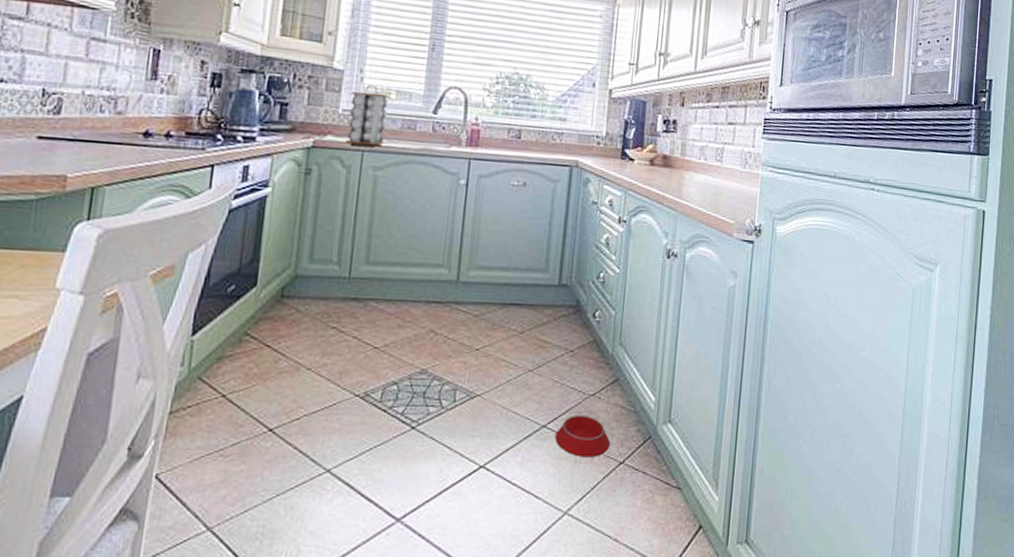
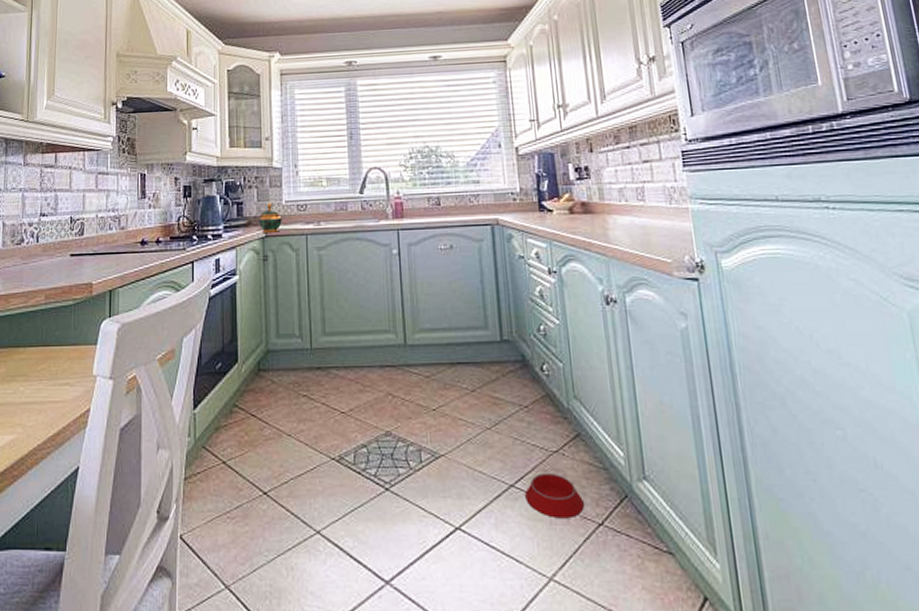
decorative jar: none [303,108,336,144] -> present [257,203,282,233]
spice rack: present [346,84,389,147] -> none [290,176,324,231]

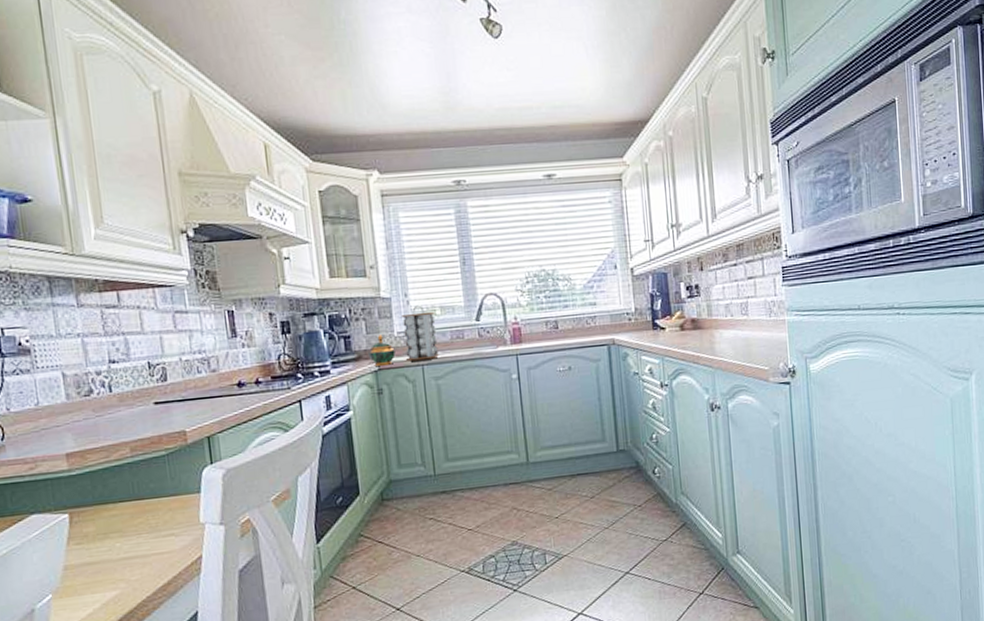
spice rack: none [290,176,324,231] -> present [401,305,440,362]
pet bowl: present [525,472,584,519] -> none [638,558,688,594]

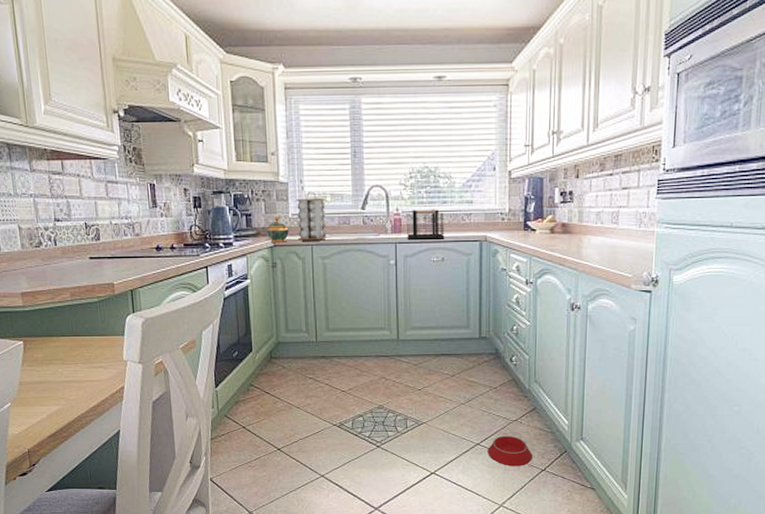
dish rack: none [526,314,570,351] -> present [407,209,445,241]
pet bowl: none [638,558,688,594] -> present [488,435,532,466]

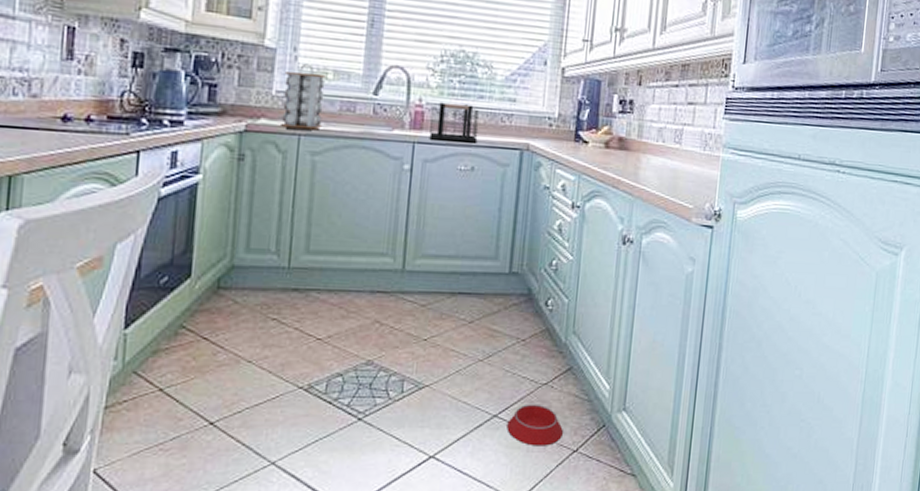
decorative jar: present [266,215,289,242] -> none [235,90,269,128]

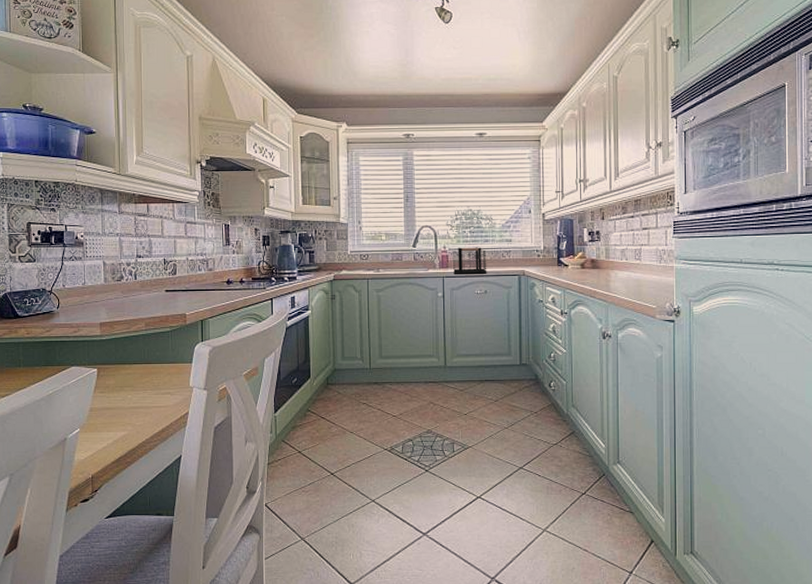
spice rack: present [281,63,326,131] -> none [354,231,382,276]
pet bowl: present [507,404,563,446] -> none [530,459,573,490]

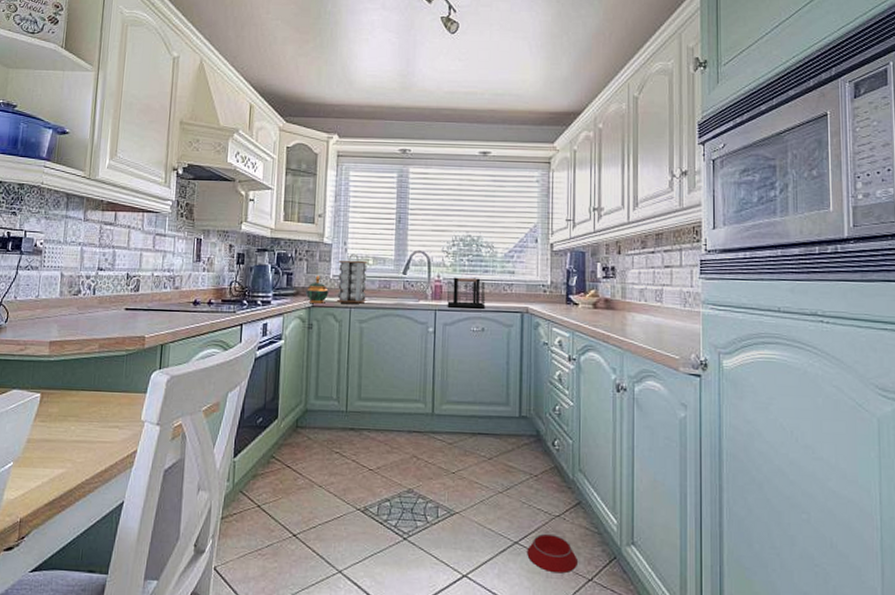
decorative jar: none [327,252,347,277] -> present [305,276,329,303]
spice rack: none [354,231,382,276] -> present [337,253,368,305]
pet bowl: none [530,459,573,490] -> present [527,533,577,574]

